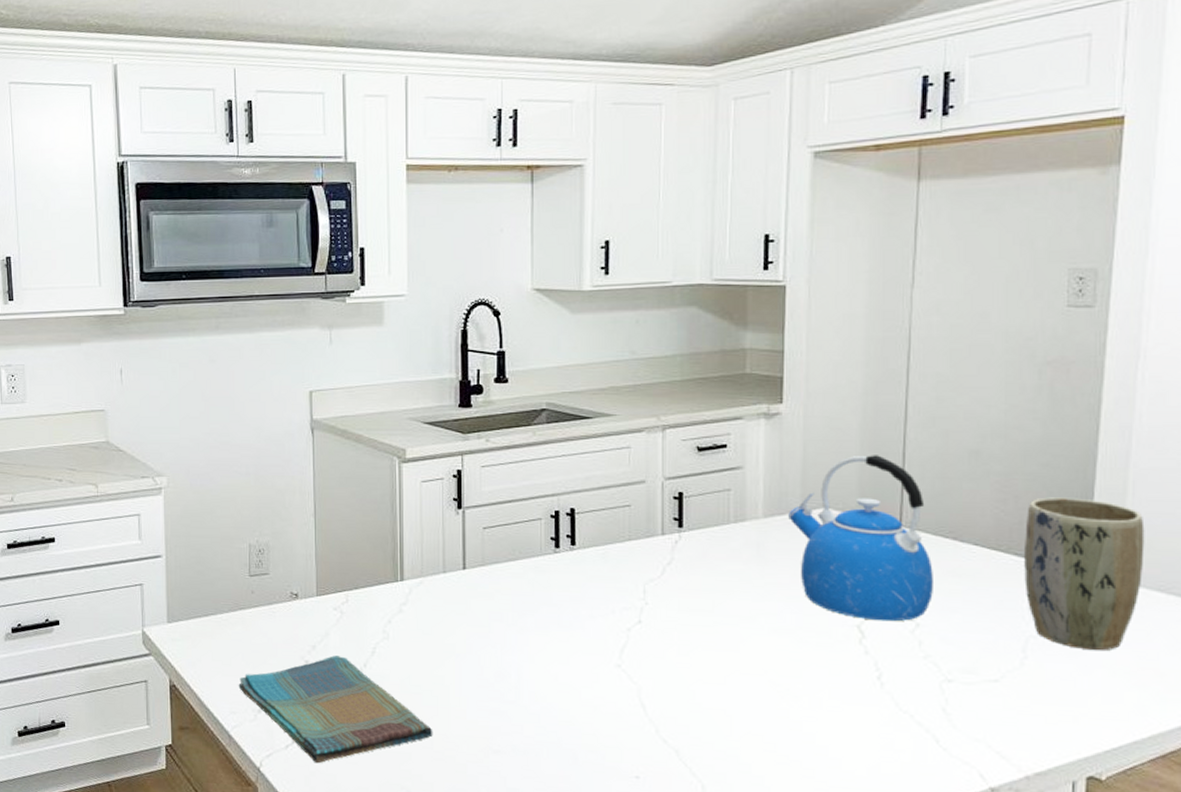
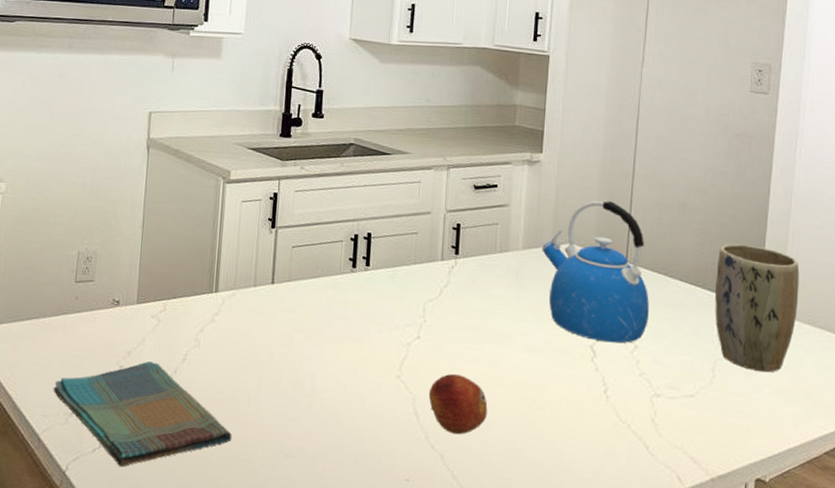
fruit: none [656,661,730,728] -> present [428,373,488,435]

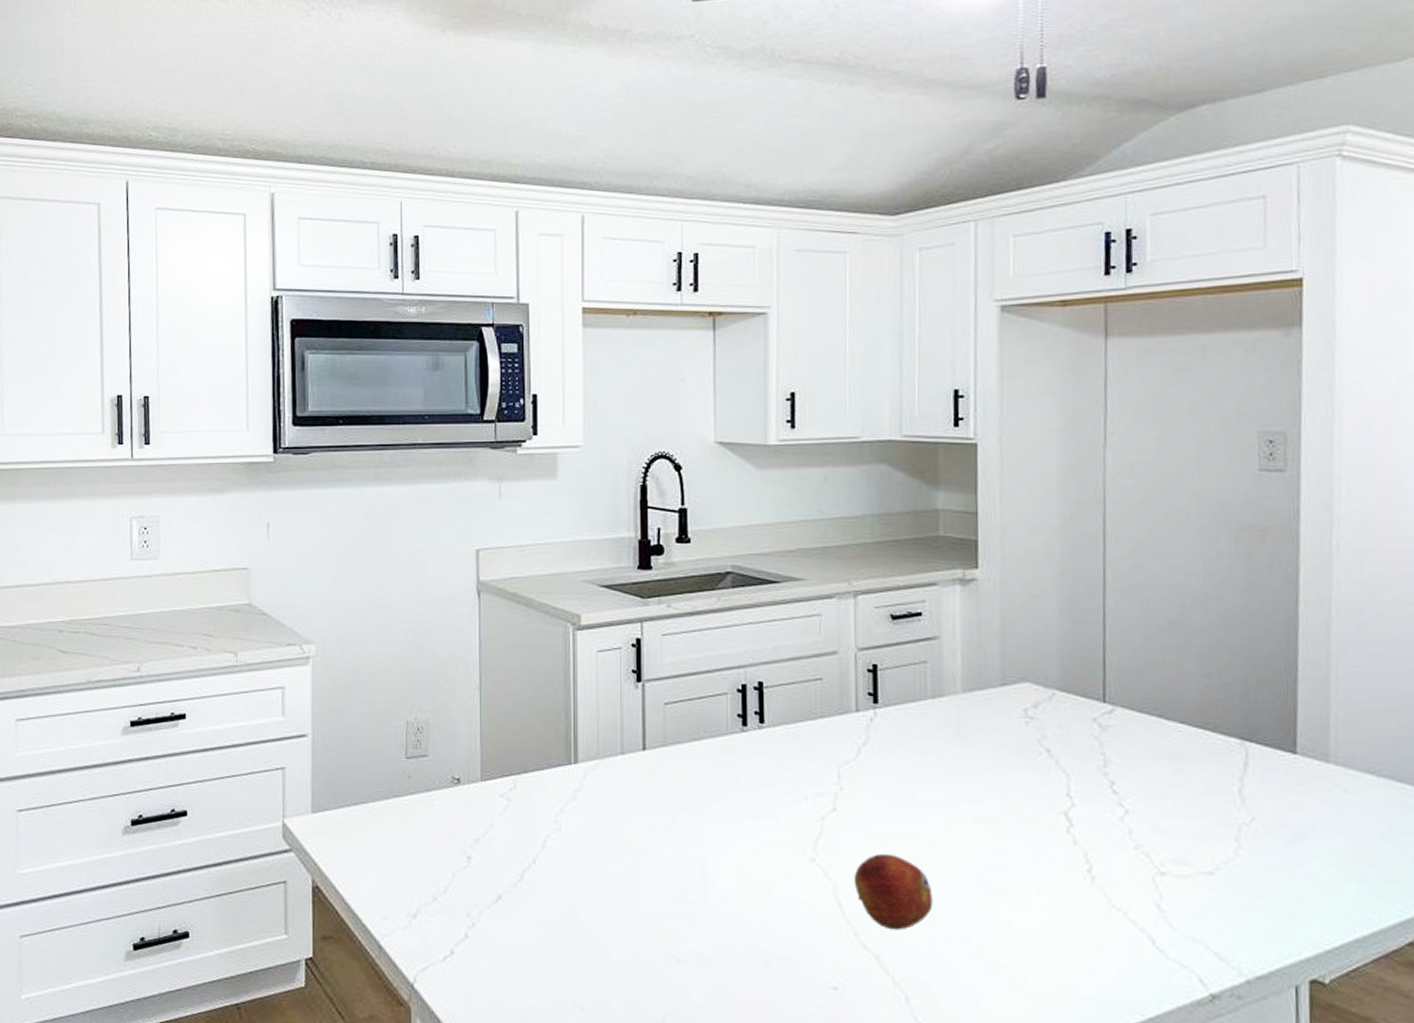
dish towel: present [53,361,232,467] -> none [391,850,610,978]
kettle: present [542,201,649,344] -> none [988,625,1141,808]
plant pot: present [715,243,800,372] -> none [1231,671,1352,838]

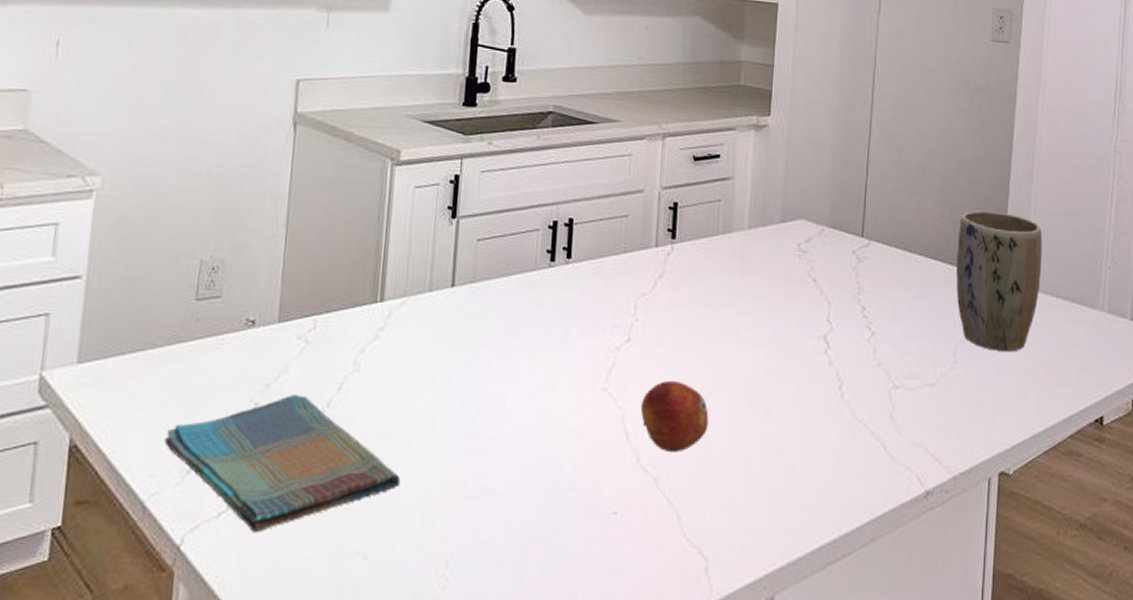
dish towel: none [391,850,610,978] -> present [164,395,401,533]
plant pot: none [1231,671,1352,838] -> present [956,210,1043,351]

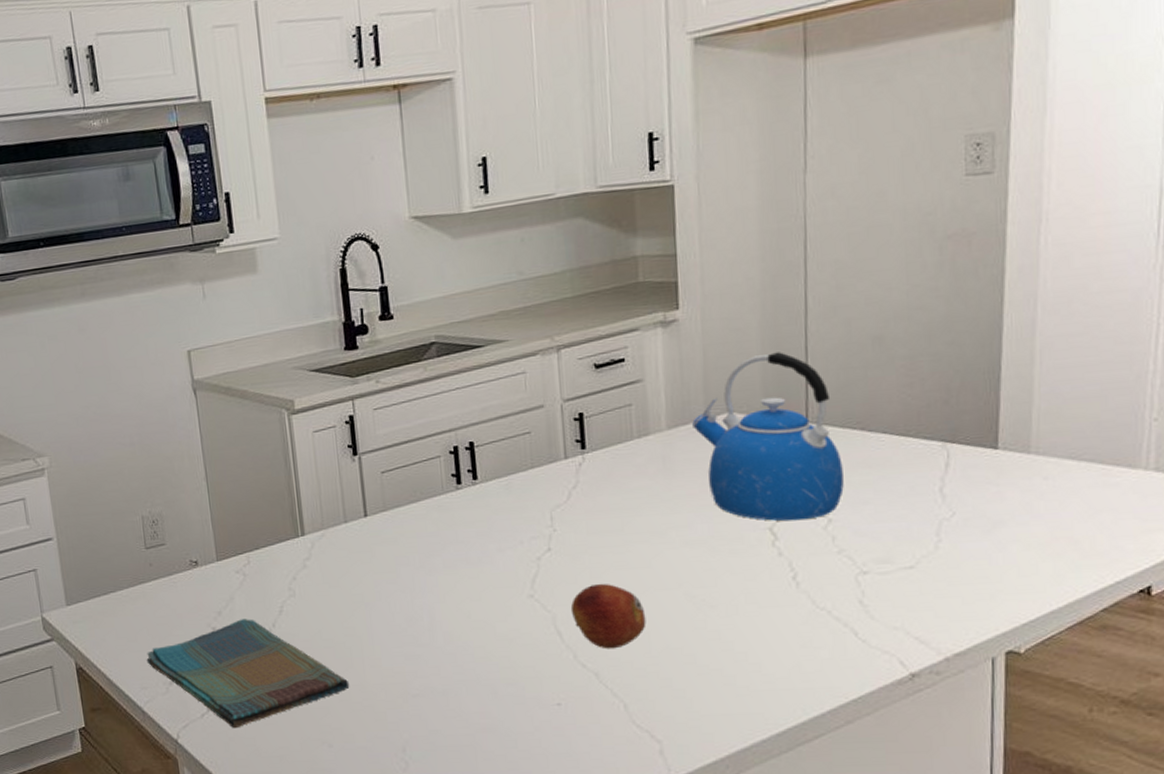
kettle: none [770,168,887,331] -> present [692,352,844,521]
plant pot: present [956,210,1043,351] -> none [933,373,1054,526]

